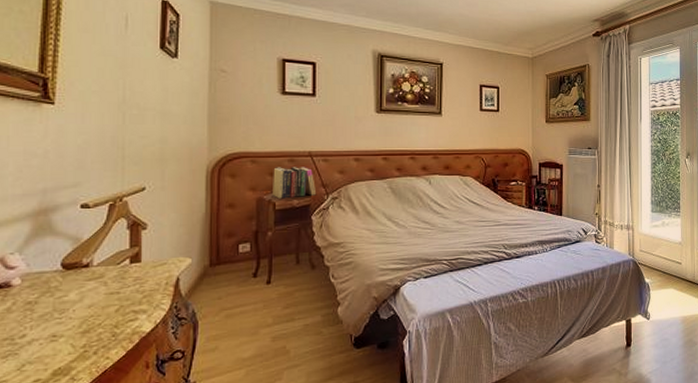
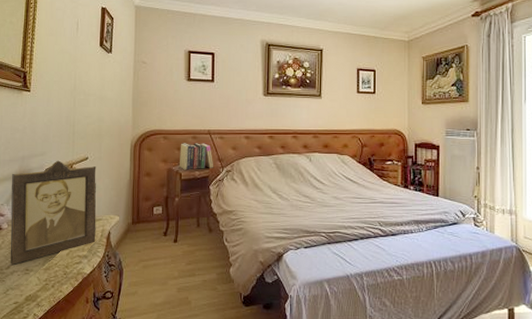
photo frame: none [25,192,159,331] -> present [10,160,96,265]

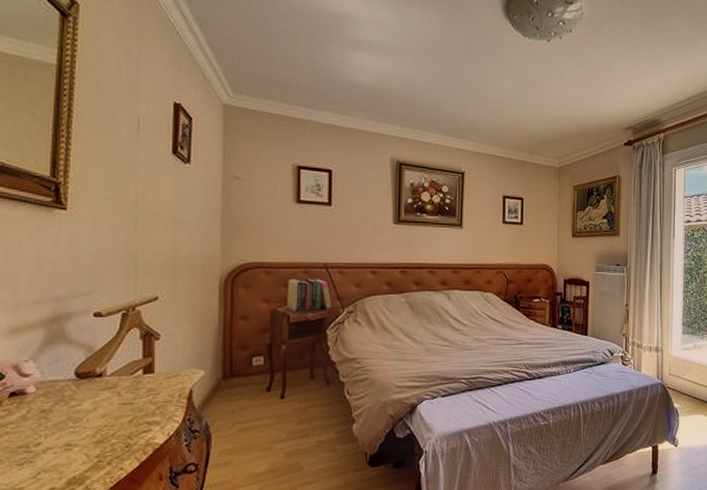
photo frame: present [10,160,96,265] -> none [39,301,172,440]

